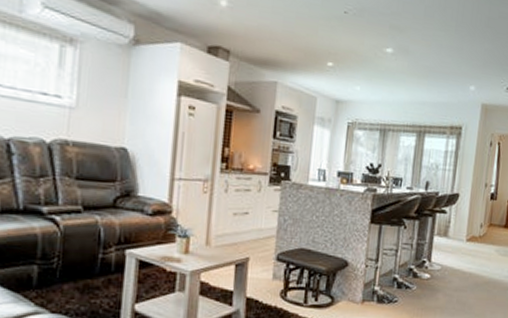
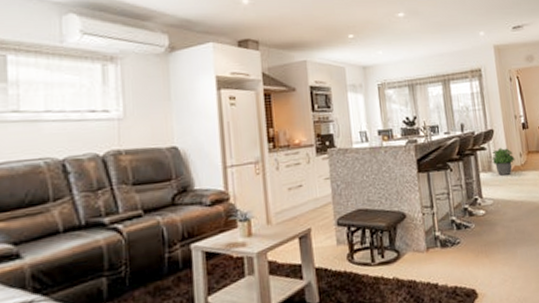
potted plant: none [450,214,475,244] -> present [492,147,515,176]

